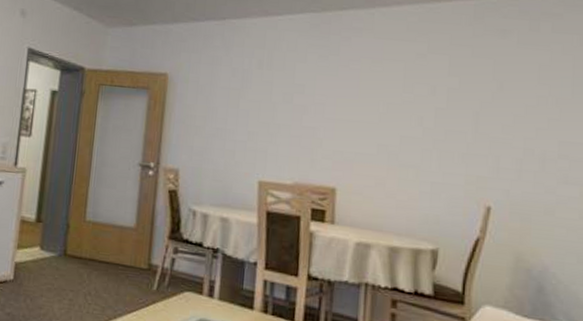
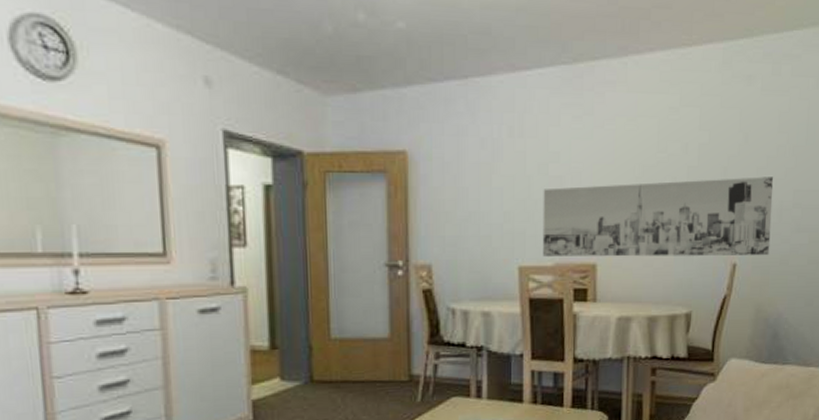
wall art: none [282,115,534,204] -> present [542,177,774,257]

